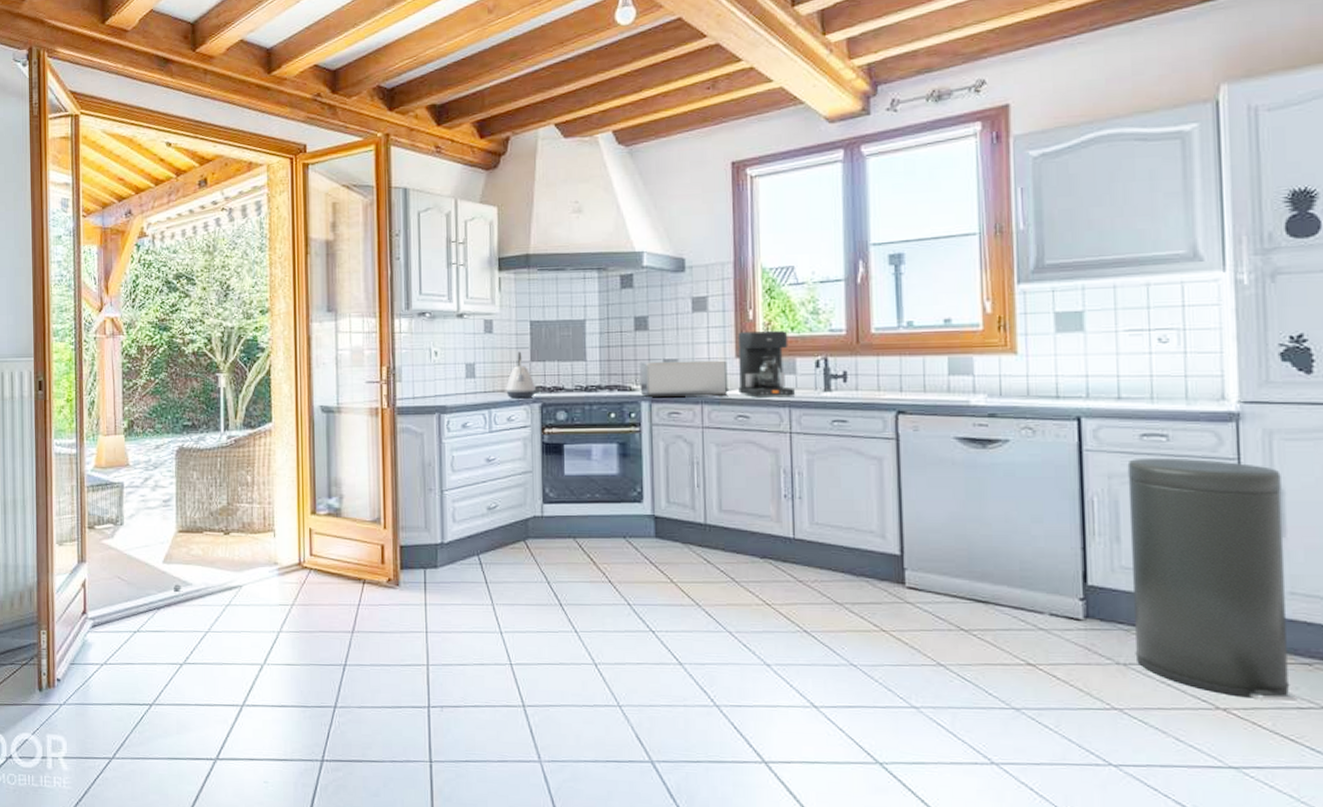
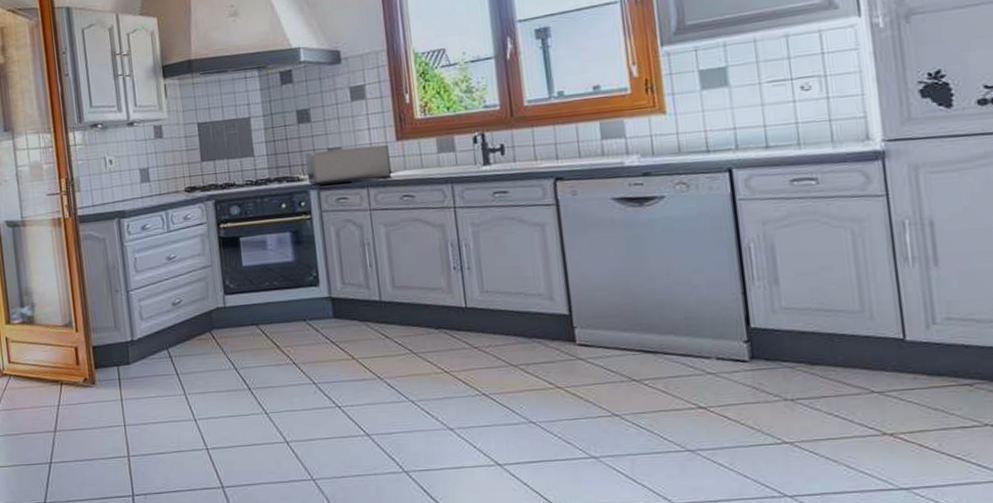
kettle: present [506,351,535,399] -> none [180,153,208,198]
coffee maker: present [738,331,796,398] -> none [397,111,457,177]
pedal bin: present [1127,457,1298,701] -> none [780,198,961,423]

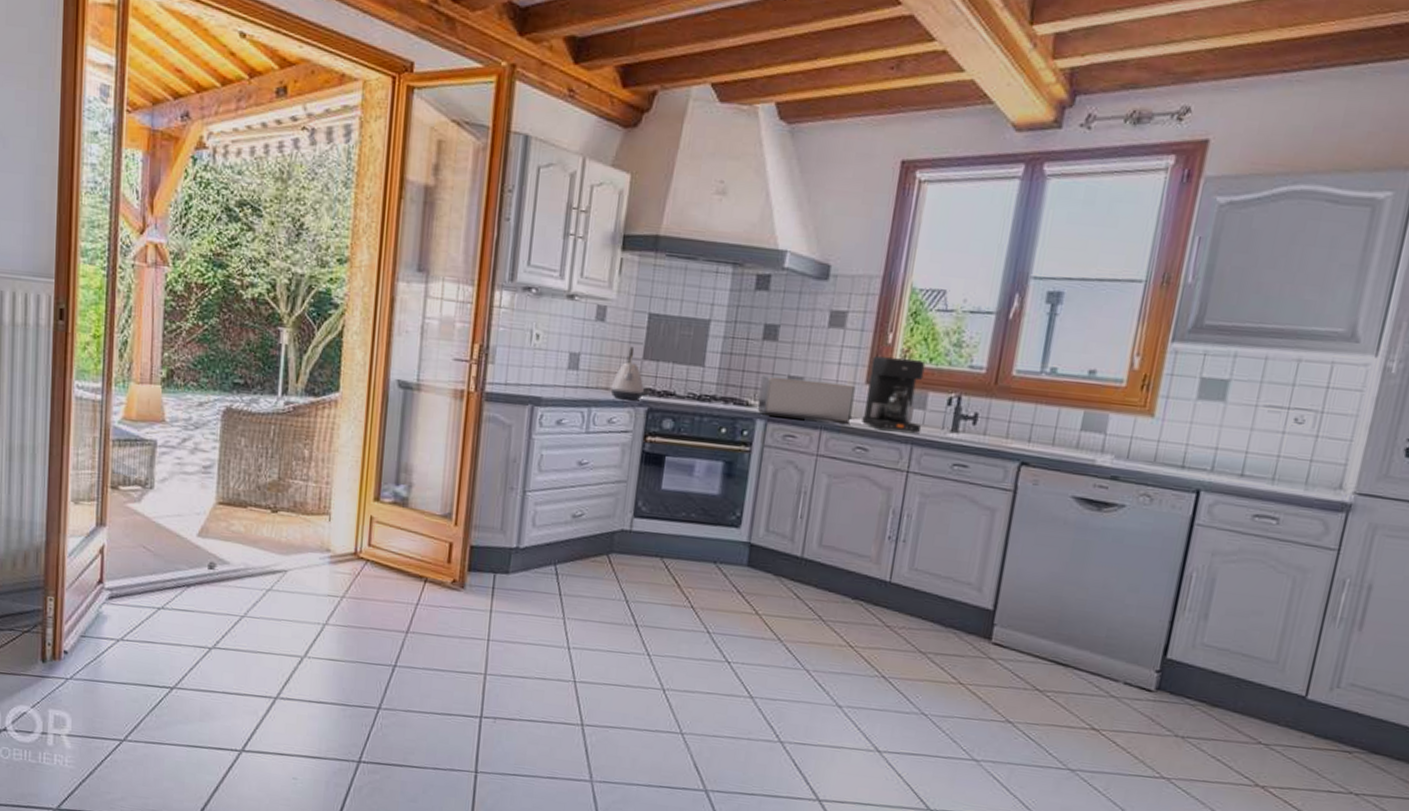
kettle: none [180,153,208,198] -> present [611,346,644,401]
coffee maker: none [397,111,457,177] -> present [861,356,926,433]

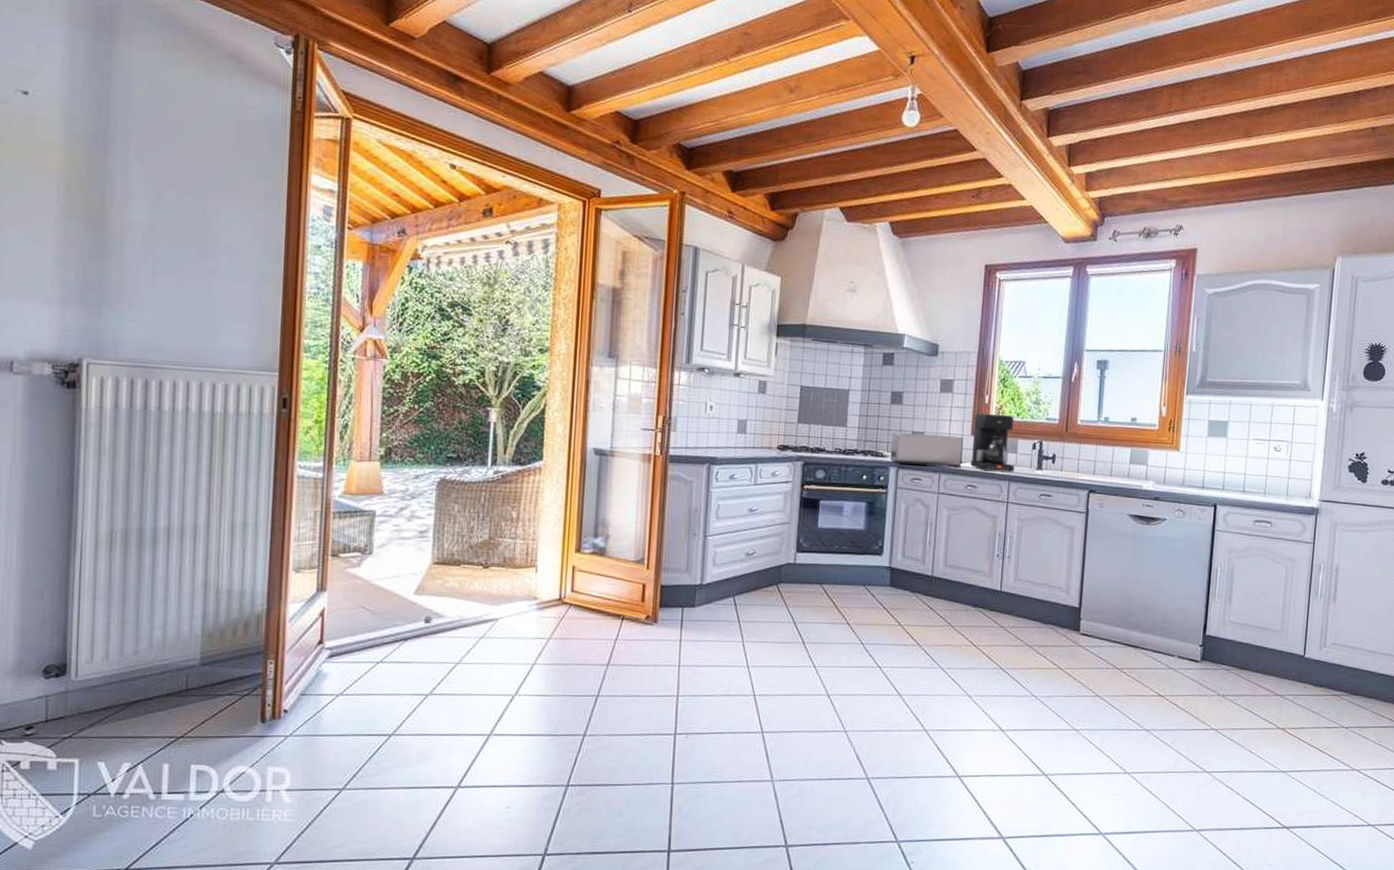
kettle: present [611,346,644,401] -> none [773,413,800,457]

